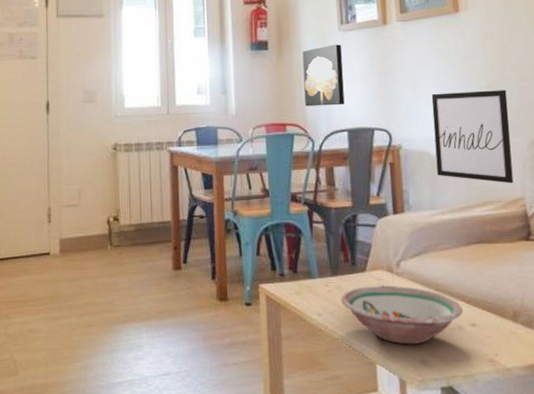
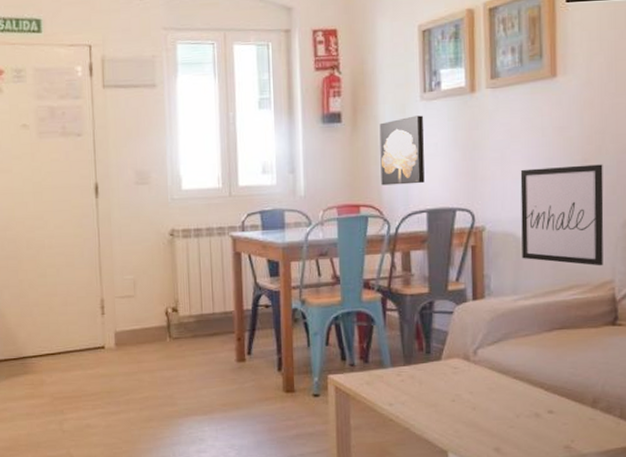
bowl: present [340,285,463,345] -> none [413,373,541,433]

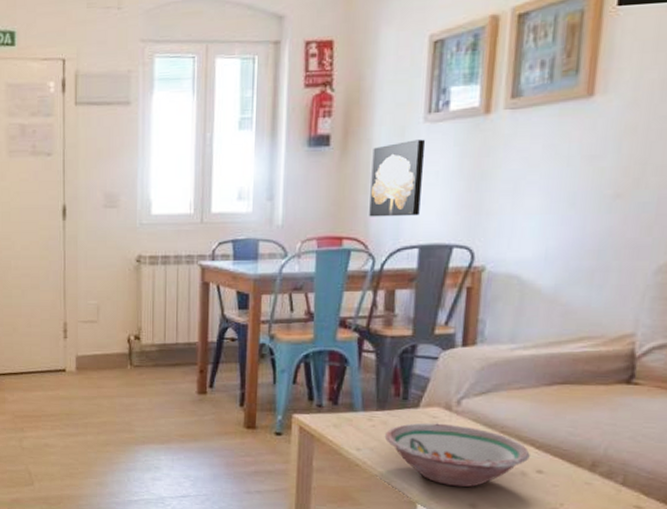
bowl: none [413,373,541,433] -> present [384,422,530,488]
wall art: present [520,164,604,266] -> none [526,200,640,317]

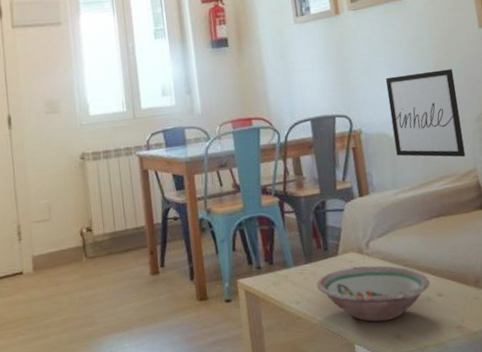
wall art: present [369,139,426,217] -> none [261,36,306,100]
wall art: none [526,200,640,317] -> present [385,69,466,158]

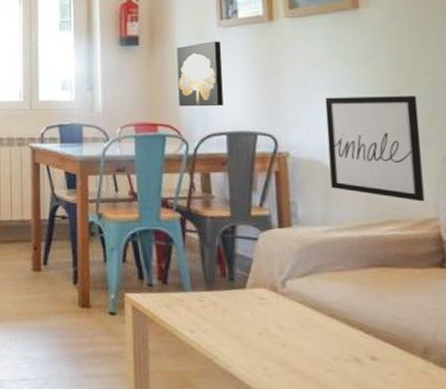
wall art: none [261,36,306,100] -> present [176,41,223,107]
bowl: present [316,265,430,322] -> none [215,304,361,375]

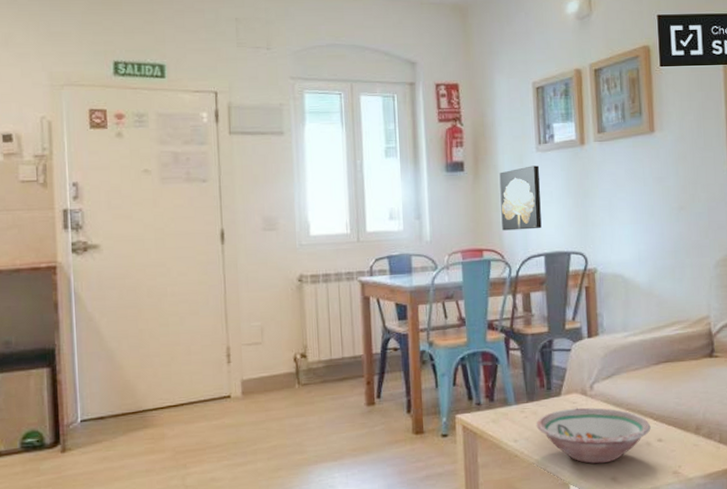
bowl: none [215,304,361,375] -> present [536,407,651,464]
wall art: present [325,96,425,202] -> none [626,211,700,304]

